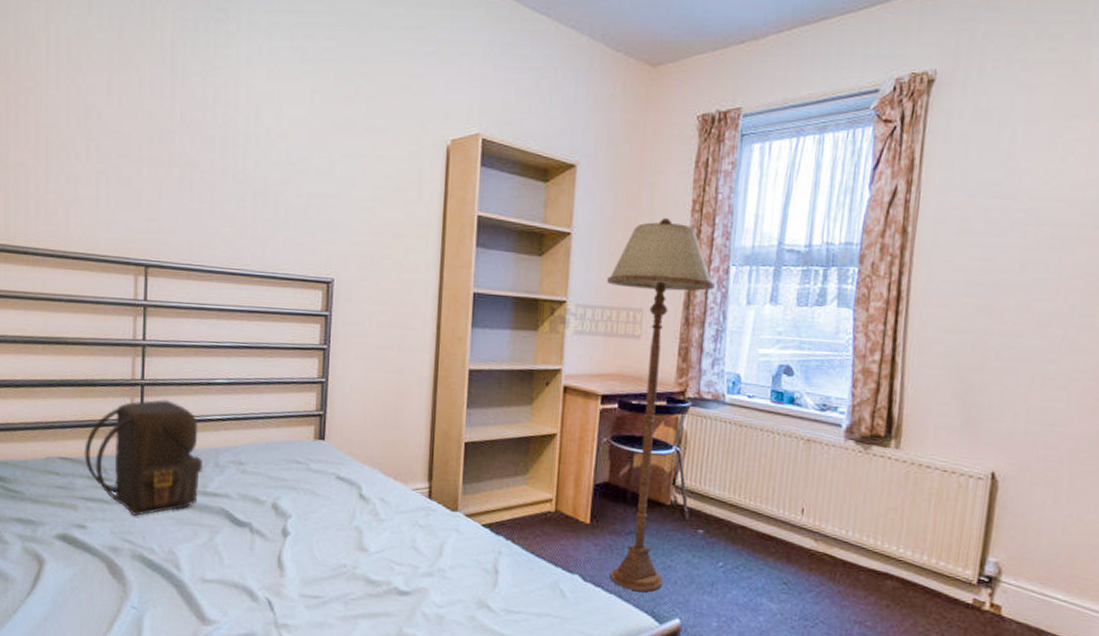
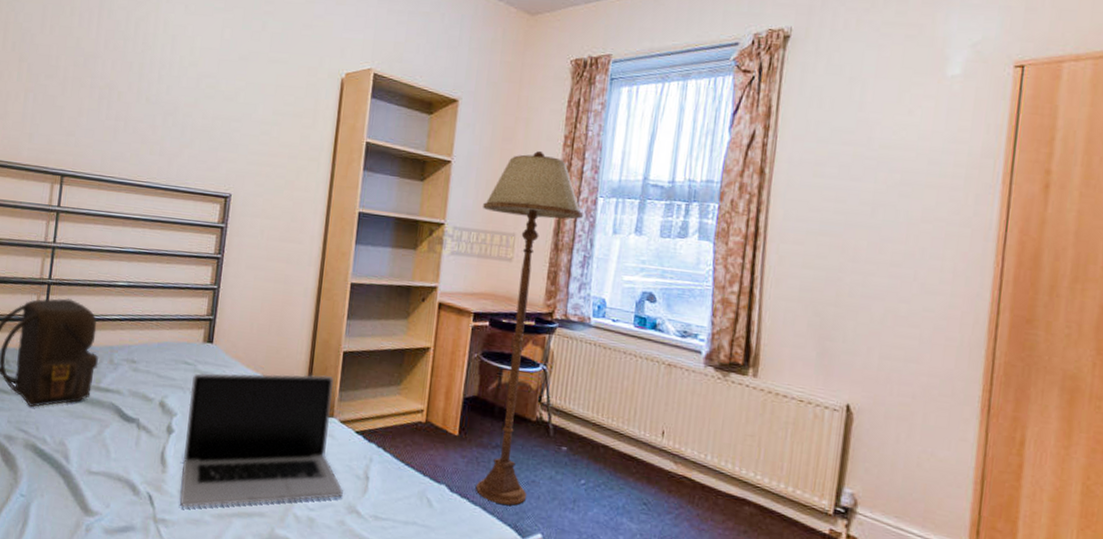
laptop: none [301,467,472,611] -> present [180,373,343,507]

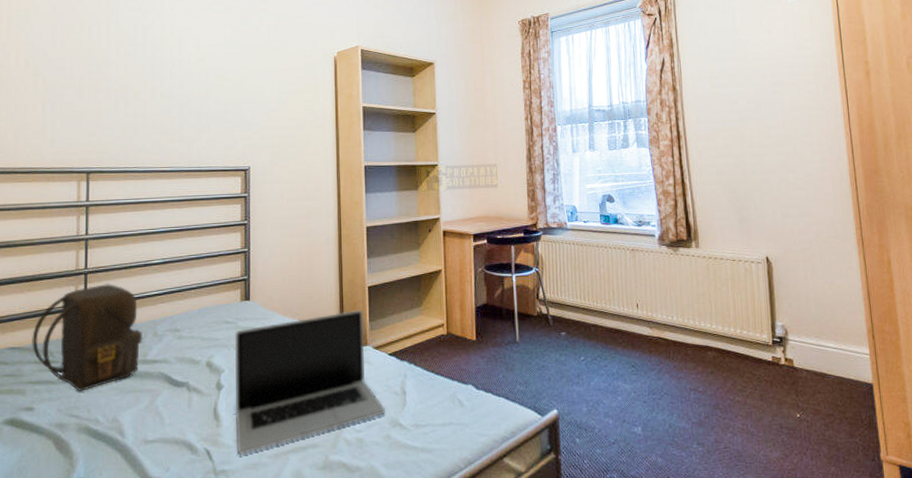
floor lamp: present [475,151,584,506] -> none [467,96,548,391]

